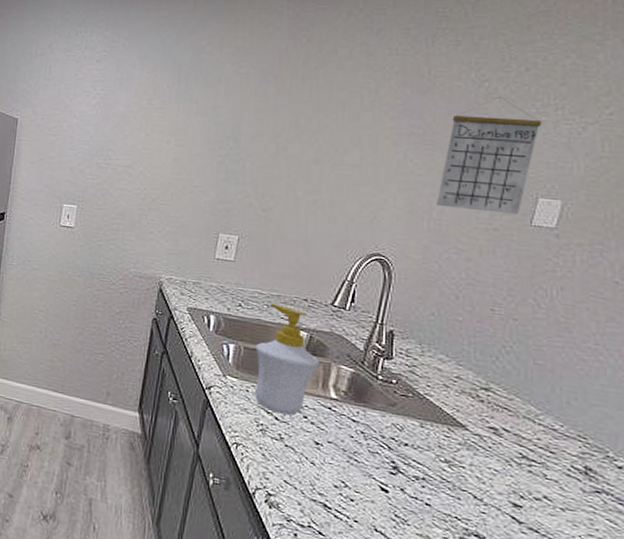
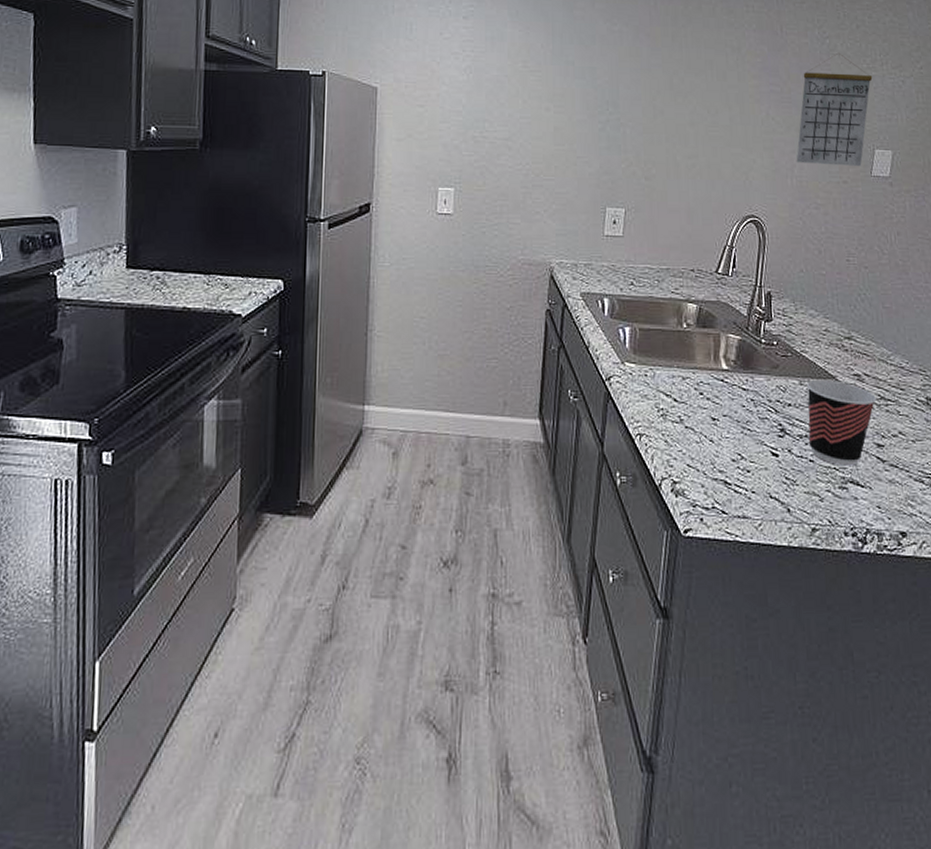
soap bottle: present [255,303,320,416] -> none [650,278,710,394]
cup: none [426,424,516,520] -> present [806,379,876,466]

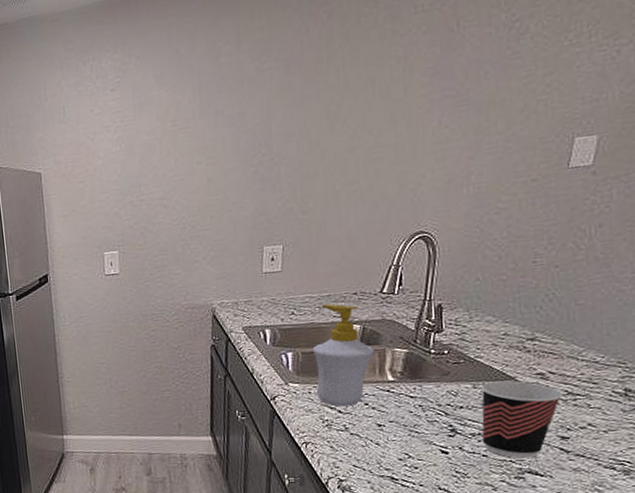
soap bottle: none [650,278,710,394] -> present [312,304,375,407]
calendar: present [796,52,873,166] -> none [473,34,576,169]

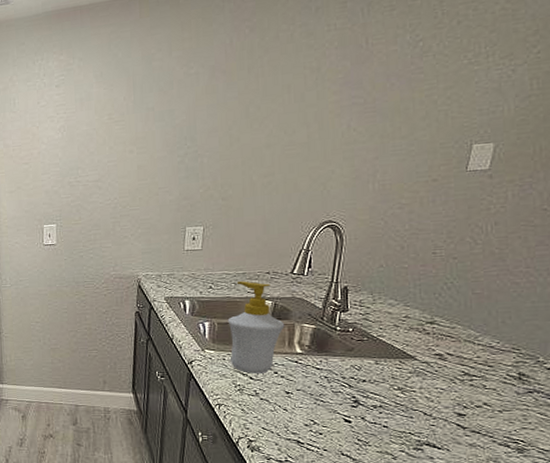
cup: present [480,381,562,459] -> none [382,359,459,431]

